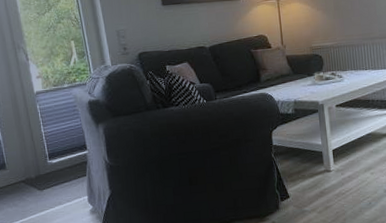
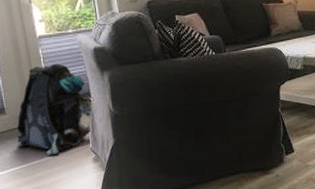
backpack: none [17,118,89,209] -> present [16,63,93,156]

